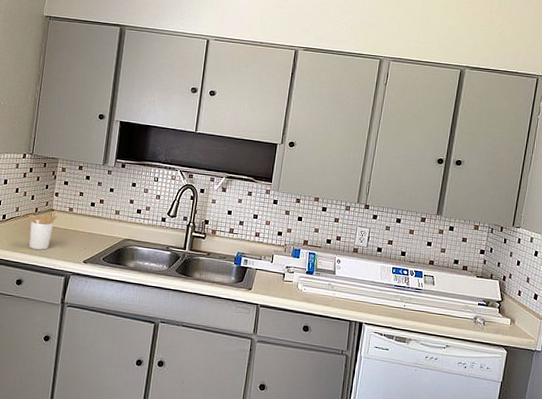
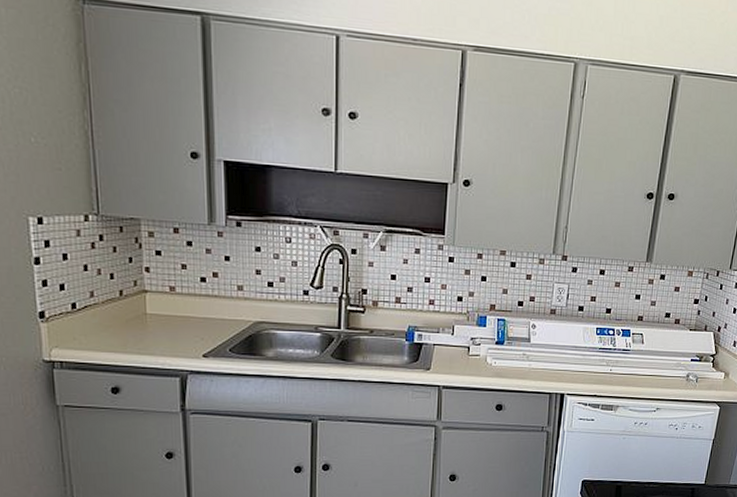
utensil holder: present [28,210,57,250] -> none [110,291,154,345]

